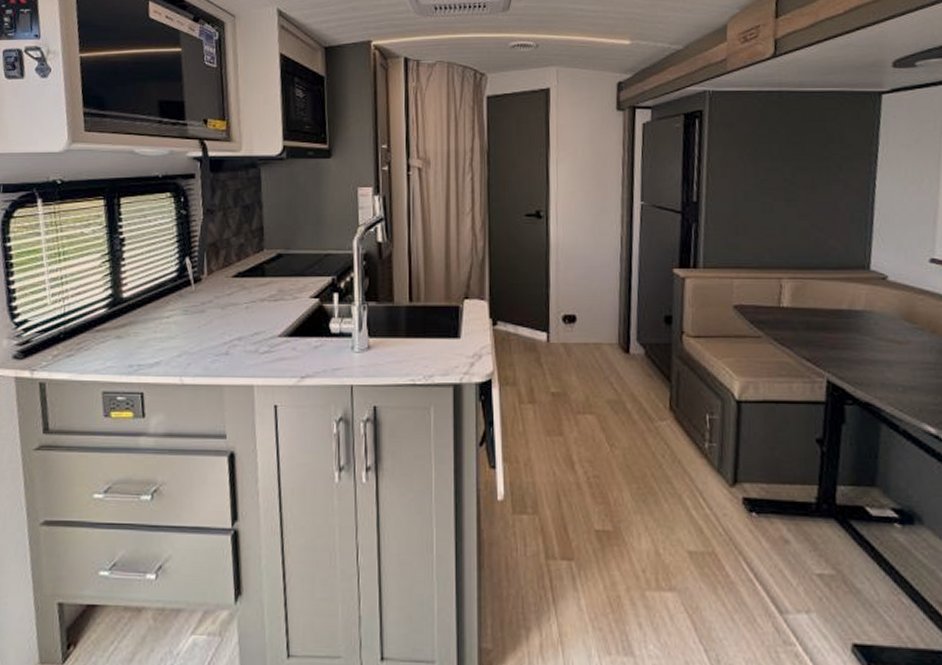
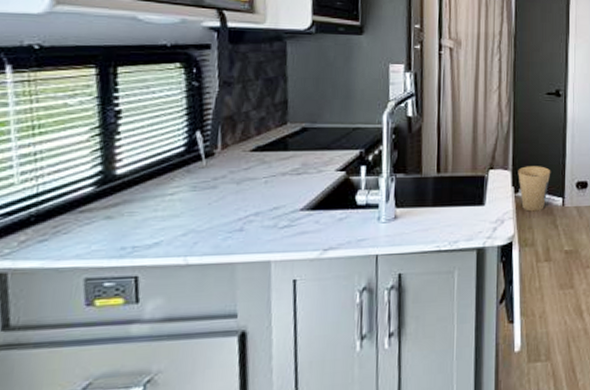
trash can: none [495,296,533,347] -> present [518,166,551,212]

